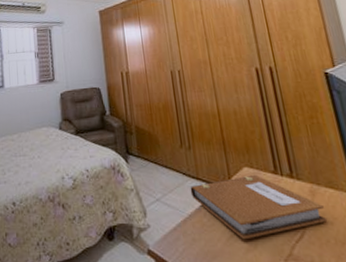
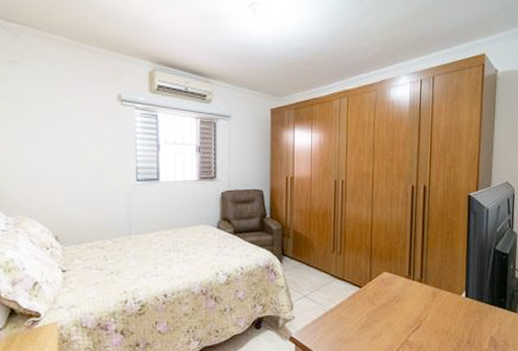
notebook: present [190,174,328,240] -> none [335,278,441,330]

